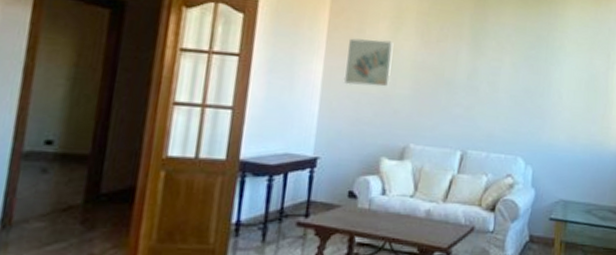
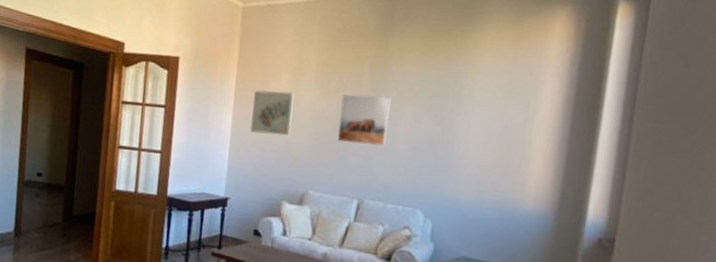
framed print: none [439,43,491,96] -> present [337,93,391,146]

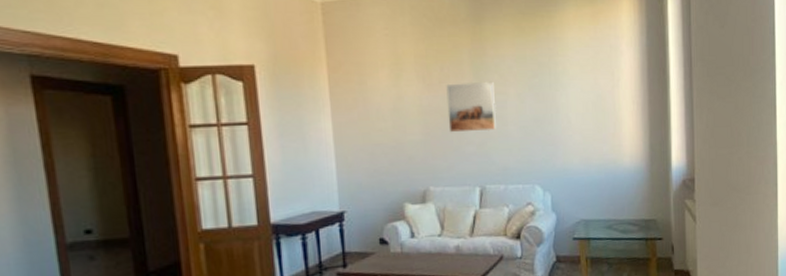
wall art: present [249,90,295,136] -> none [353,89,401,139]

